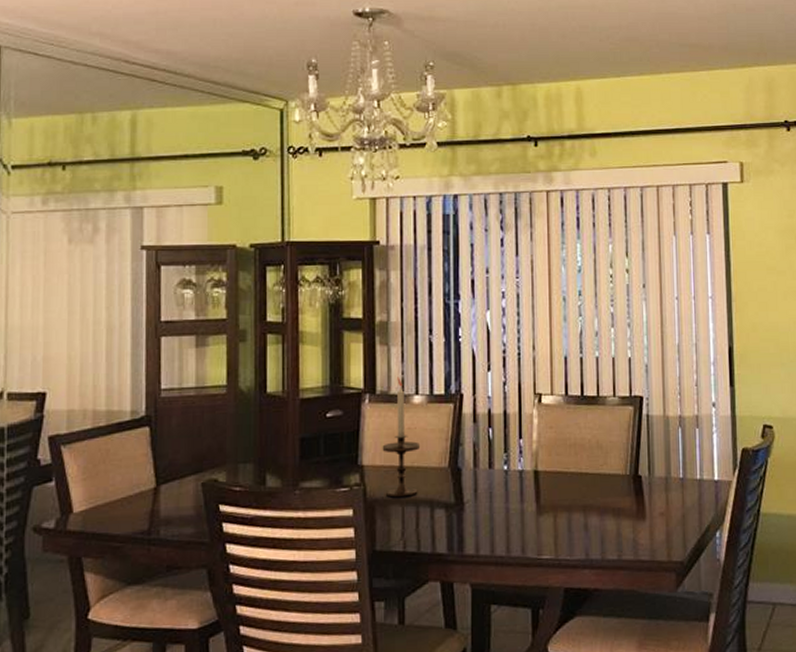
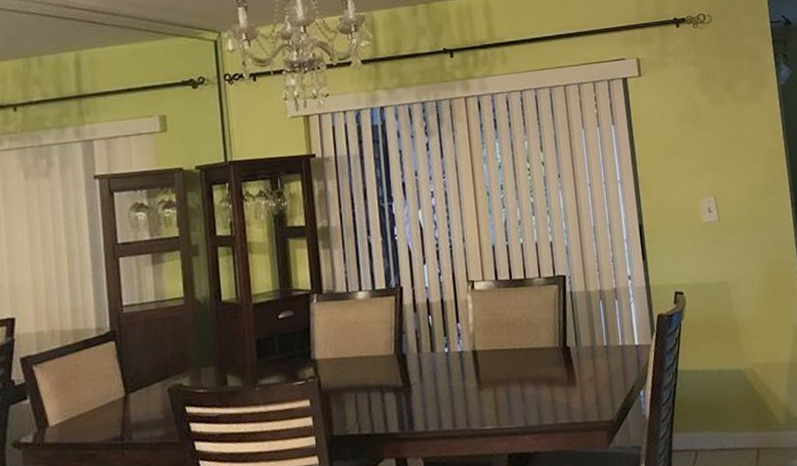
candlestick: present [382,376,421,498] -> none [332,276,368,387]

